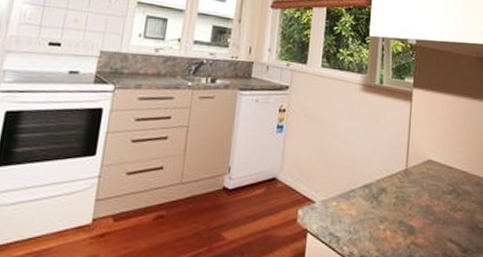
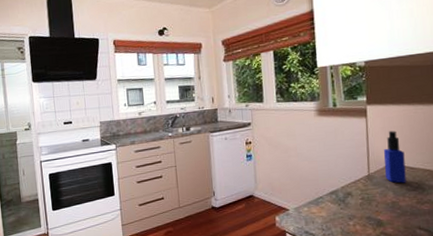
bottle: none [422,121,444,184] -> present [383,131,406,184]

